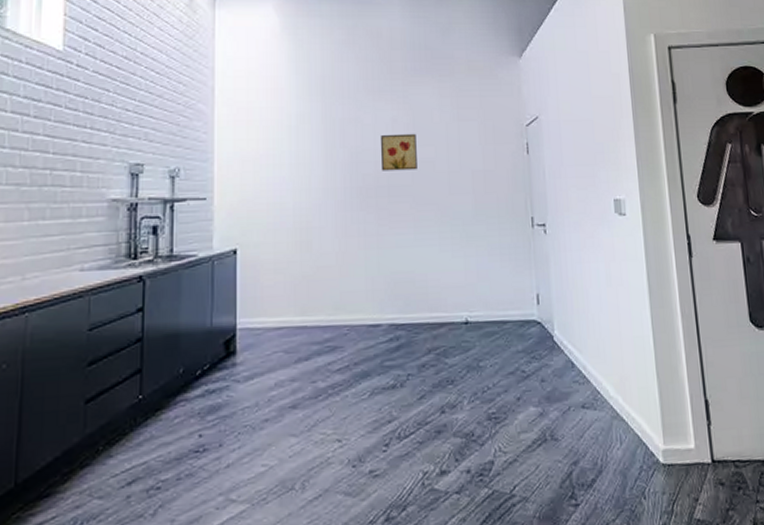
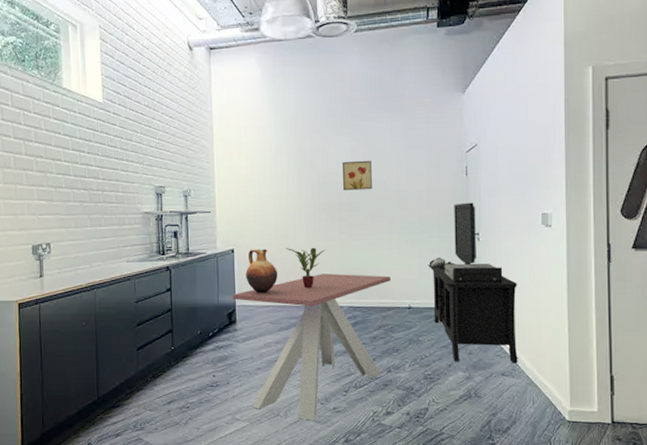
dining table: none [231,279,444,493] -> present [232,273,392,420]
ceramic pitcher: none [252,248,295,311] -> present [246,249,278,294]
potted plant: none [308,245,359,302] -> present [286,247,326,289]
media console: none [487,186,600,392] -> present [427,202,518,363]

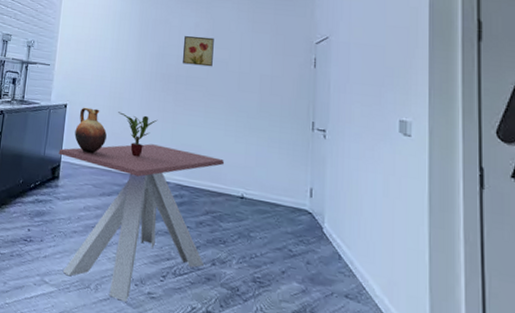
media console: present [427,202,518,363] -> none [265,95,367,287]

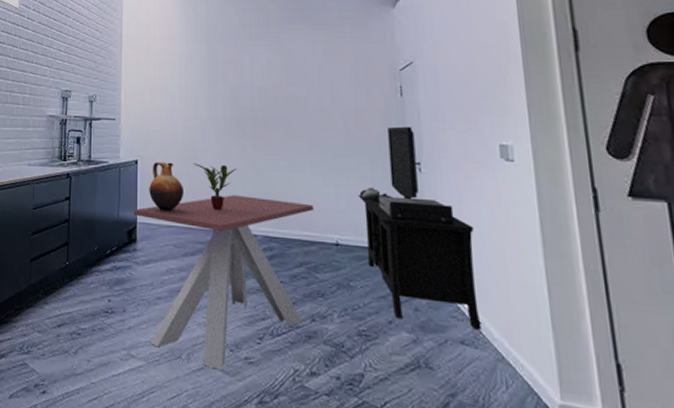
wall art: present [183,36,214,67] -> none [256,74,291,106]
media console: none [265,95,367,287] -> present [358,126,482,330]

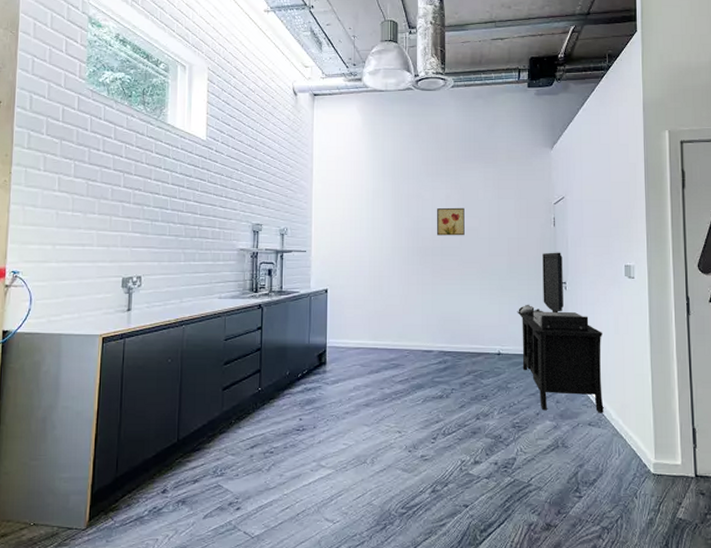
dining table: present [133,195,315,370] -> none [323,317,482,469]
ceramic pitcher: present [149,161,183,211] -> none [338,290,370,335]
potted plant: present [194,163,238,211] -> none [379,290,418,331]
wall art: none [256,74,291,106] -> present [436,207,465,236]

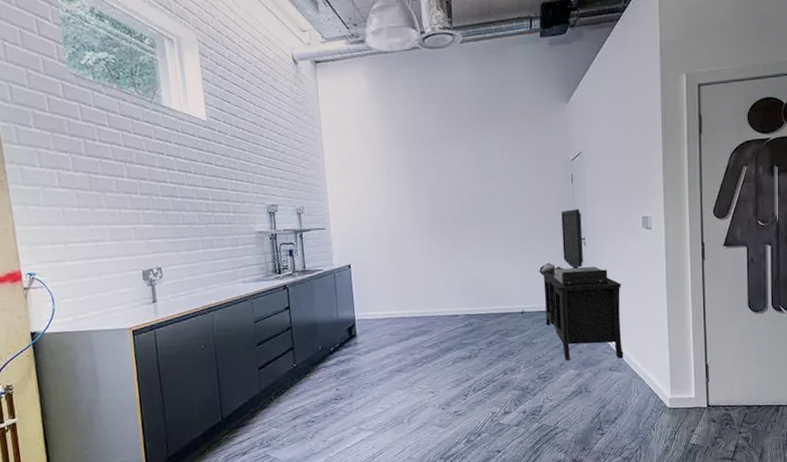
wall art: present [436,207,465,236] -> none [453,171,483,202]

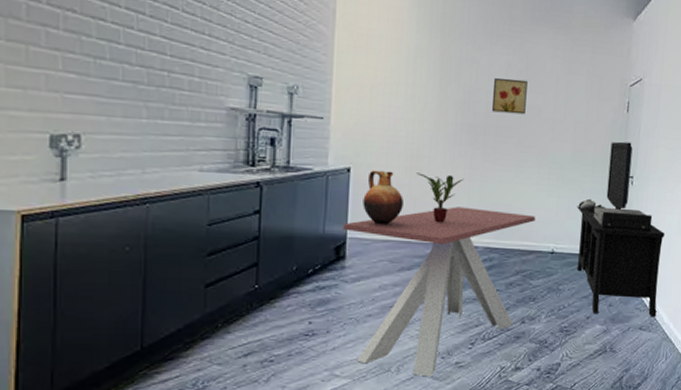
dining table: none [351,283,505,425] -> present [342,207,536,377]
ceramic pitcher: none [363,262,395,307] -> present [363,170,403,225]
potted plant: none [402,259,441,300] -> present [417,173,464,223]
wall art: none [453,171,483,202] -> present [492,78,528,115]

